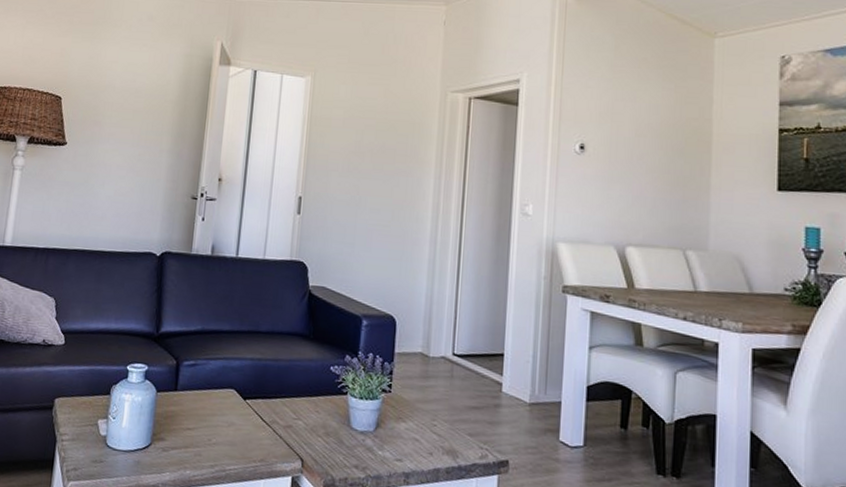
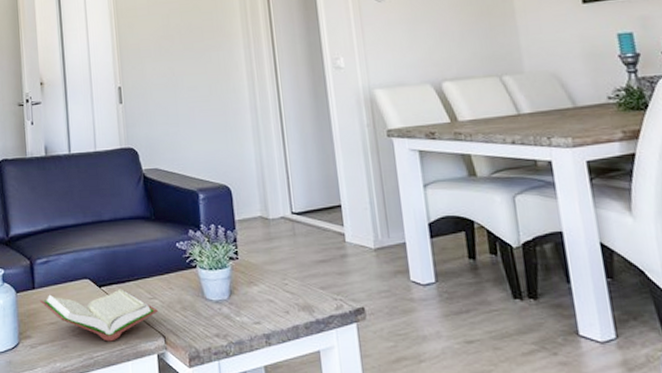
book: none [179,398,300,457] -> present [39,289,158,342]

